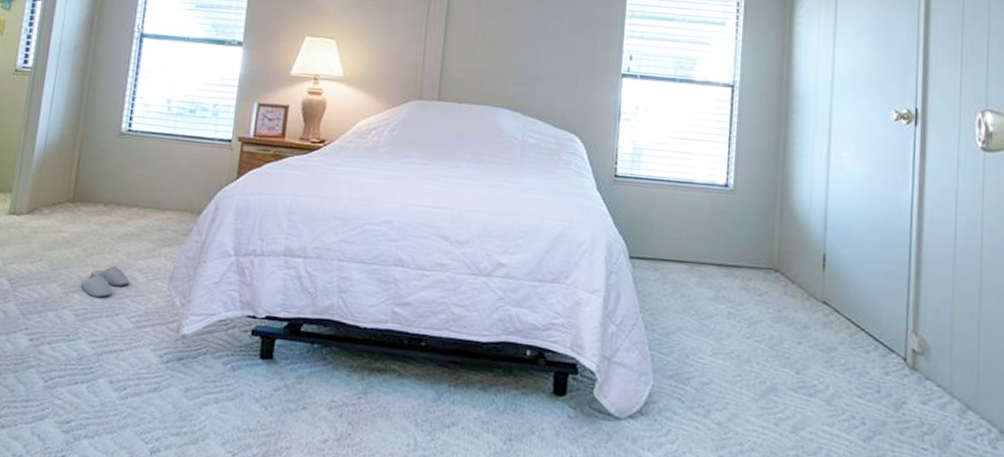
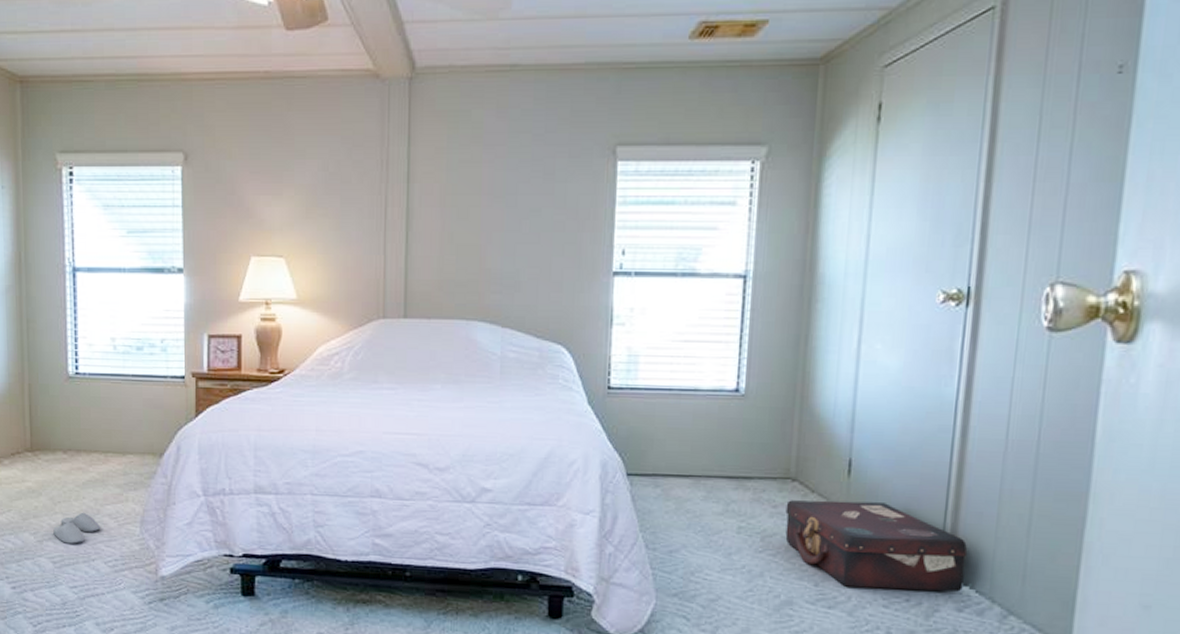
suitcase: none [769,289,929,385] -> present [785,500,968,592]

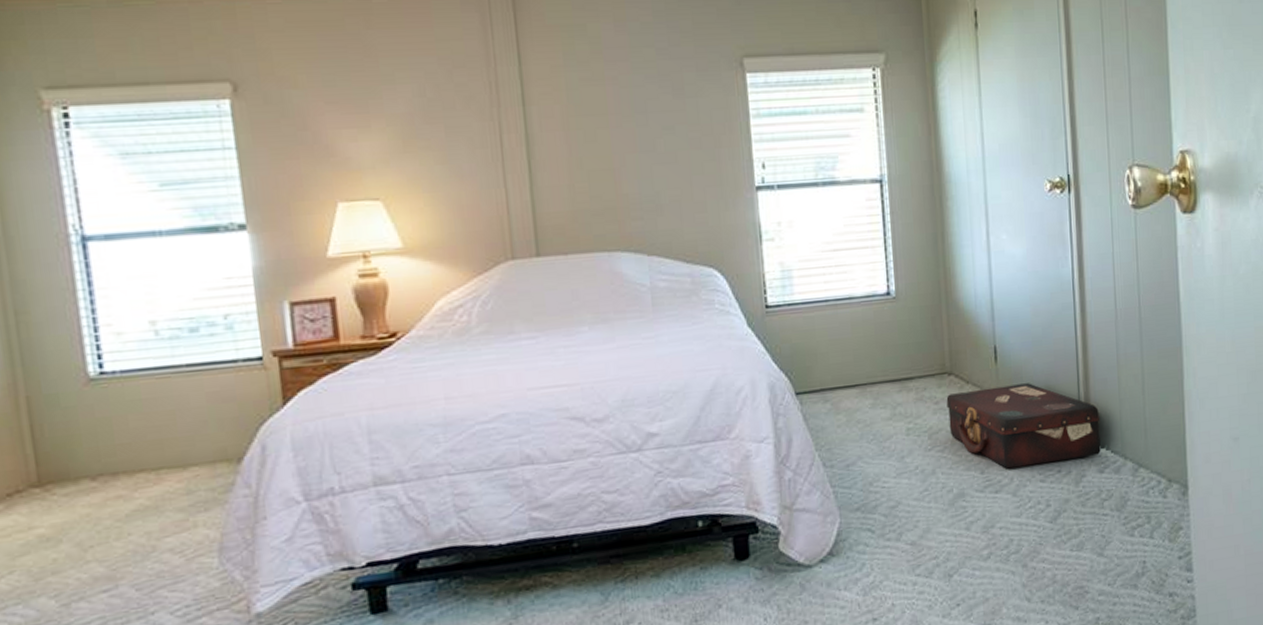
slippers: present [53,512,101,544] -> none [85,553,161,600]

